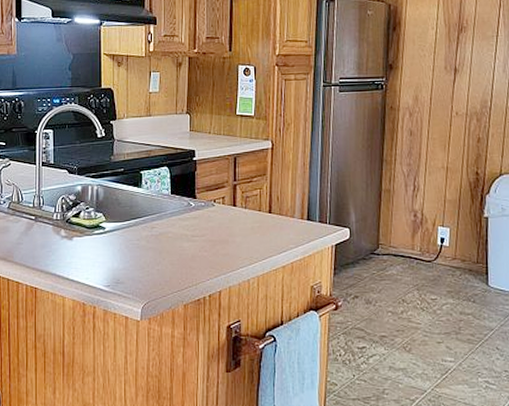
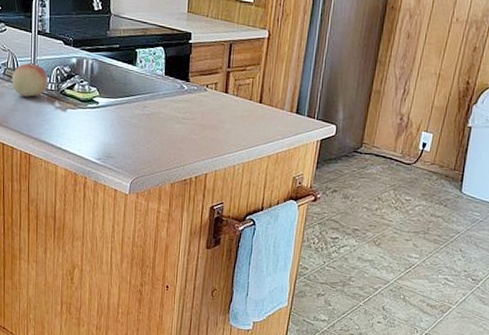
fruit: none [16,195,53,229] -> present [12,63,48,97]

